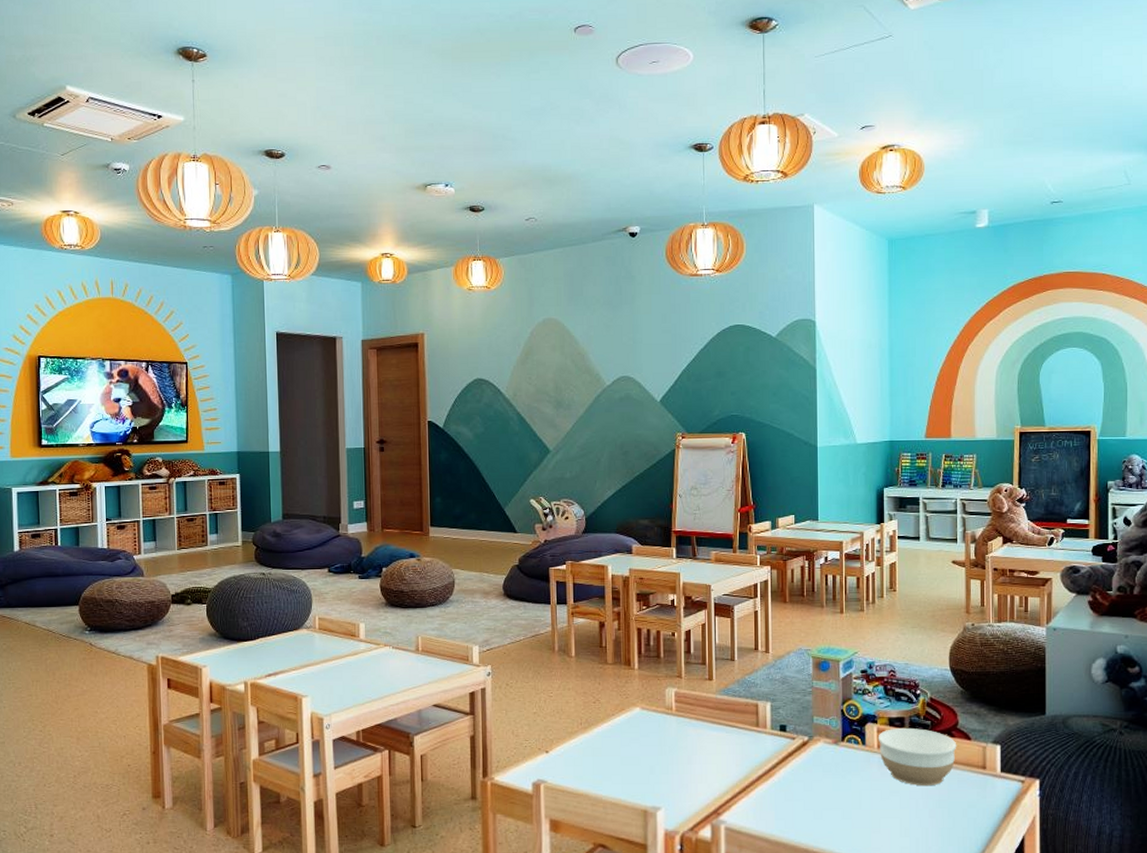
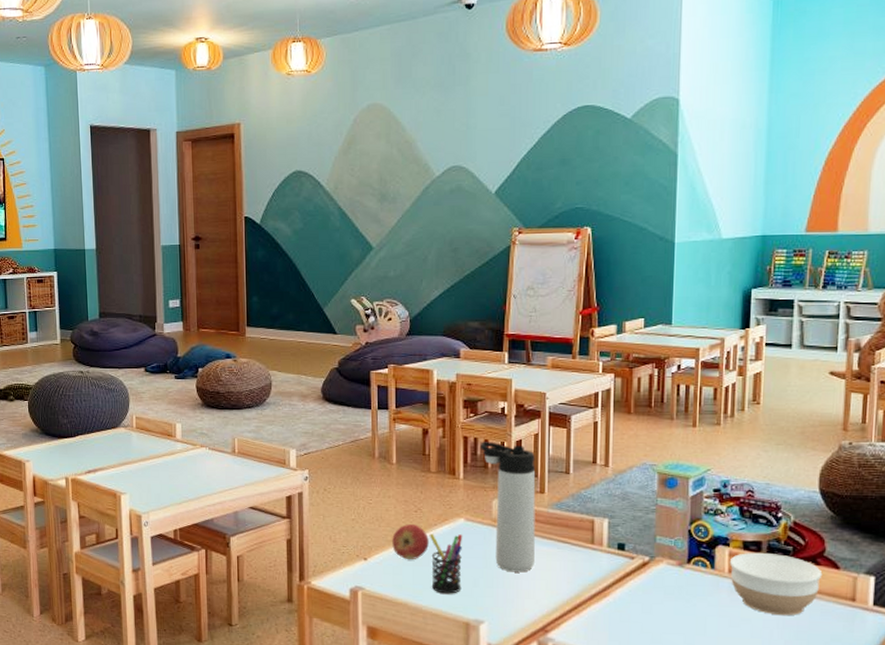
apple: none [572,714,607,750] -> present [392,523,429,559]
pen holder: none [607,723,639,782] -> present [429,533,463,594]
thermos bottle: none [652,632,706,758] -> present [479,441,536,573]

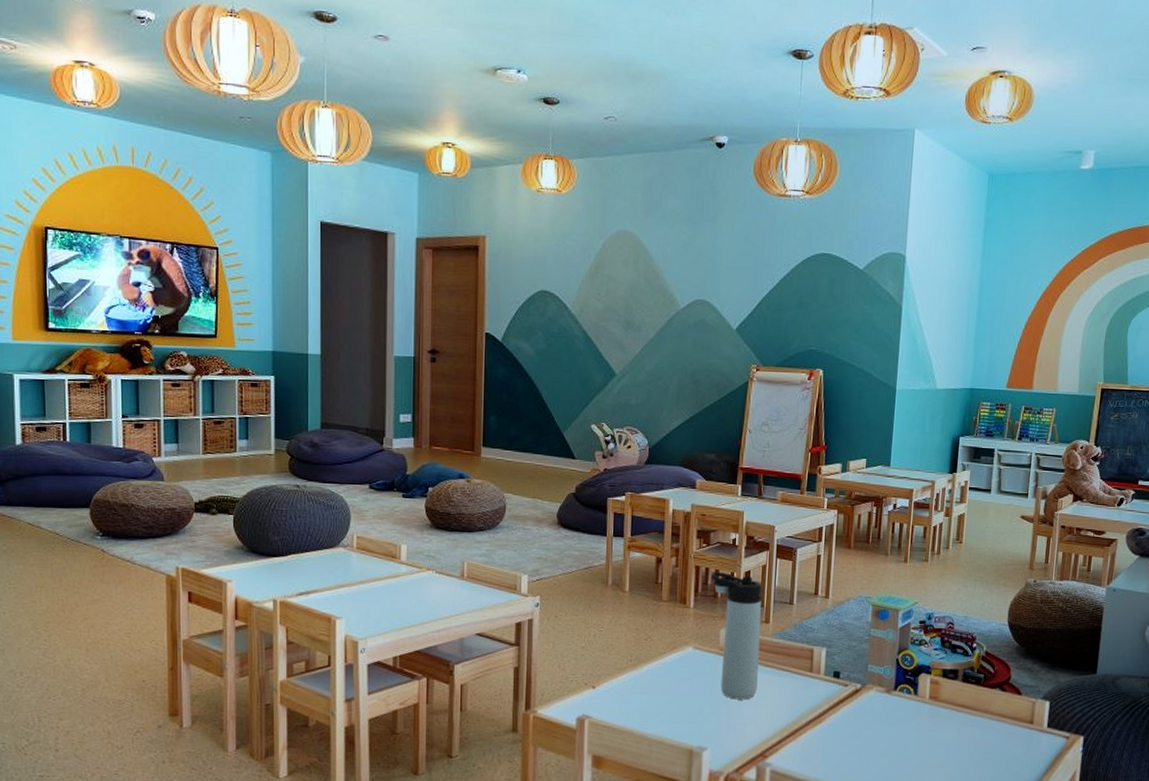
apple: present [392,523,429,559] -> none [621,651,658,687]
pen holder: present [429,533,463,594] -> none [658,662,691,721]
bowl: present [729,552,823,616] -> none [930,679,1008,738]

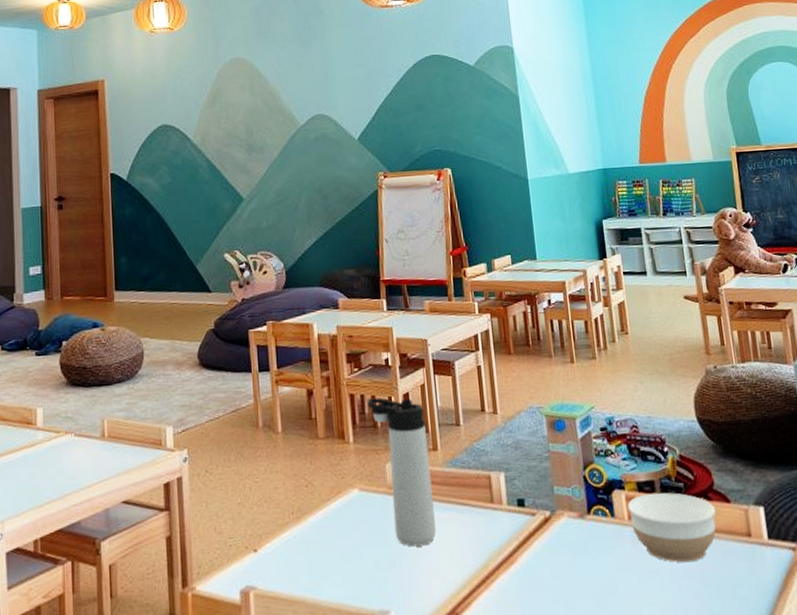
bowl: none [930,679,1008,738] -> present [627,492,716,563]

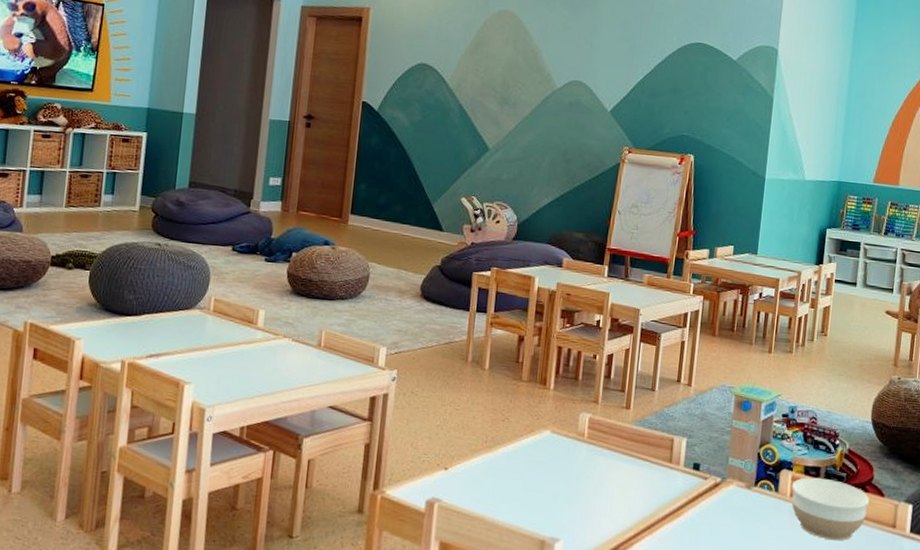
thermos bottle: present [367,397,436,547] -> none [572,353,624,489]

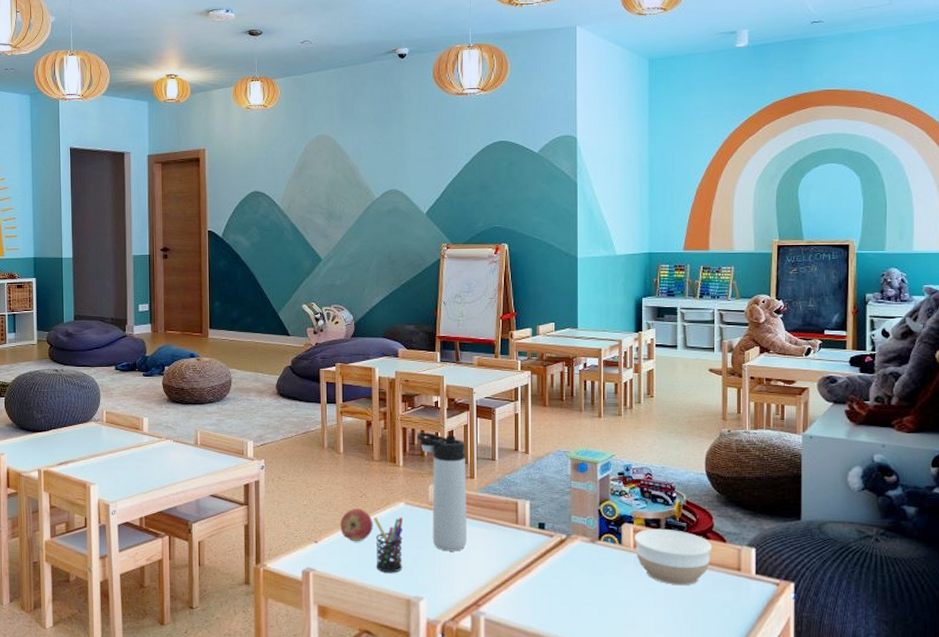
apple: none [475,433,513,471] -> present [340,508,373,541]
pen holder: none [510,444,548,509] -> present [373,517,404,573]
thermos bottle: none [572,353,624,489] -> present [417,432,467,552]

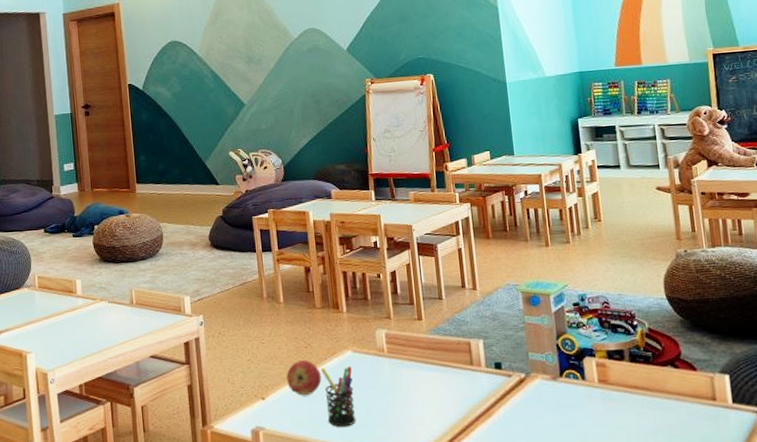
thermos bottle: present [417,432,467,552] -> none [358,274,421,400]
bowl: present [634,528,712,586] -> none [597,360,683,421]

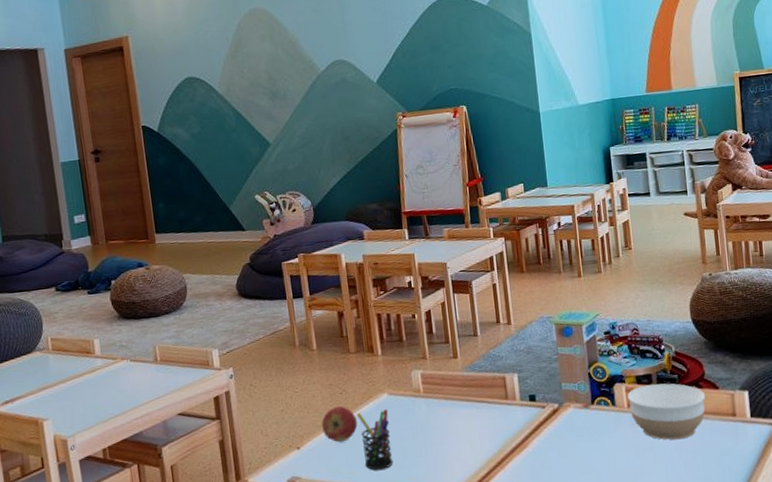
bowl: none [597,360,683,421] -> present [626,383,706,440]

